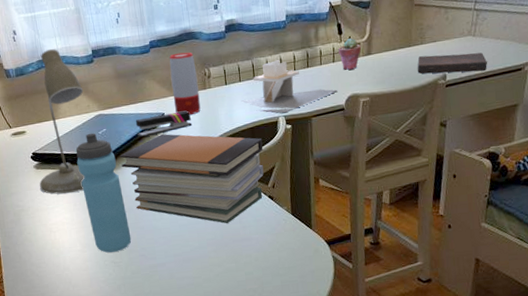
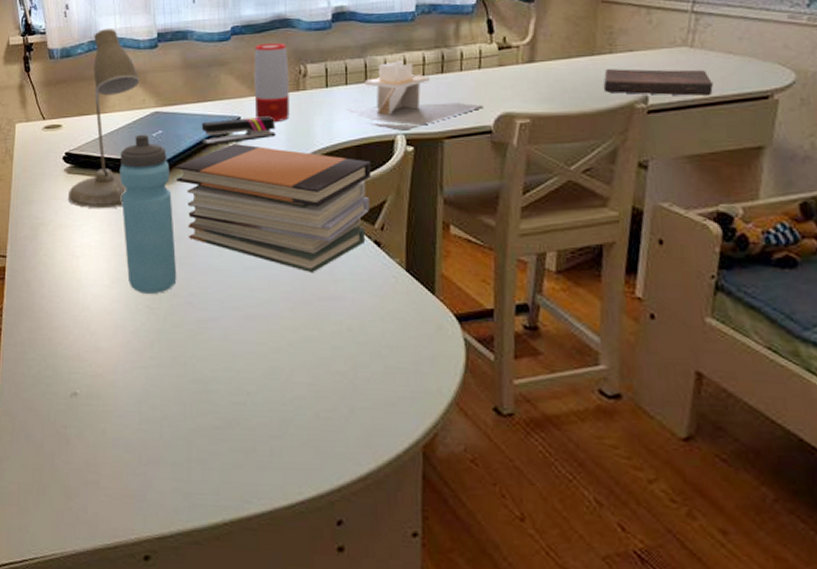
potted succulent: present [338,37,362,70] -> none [487,38,522,80]

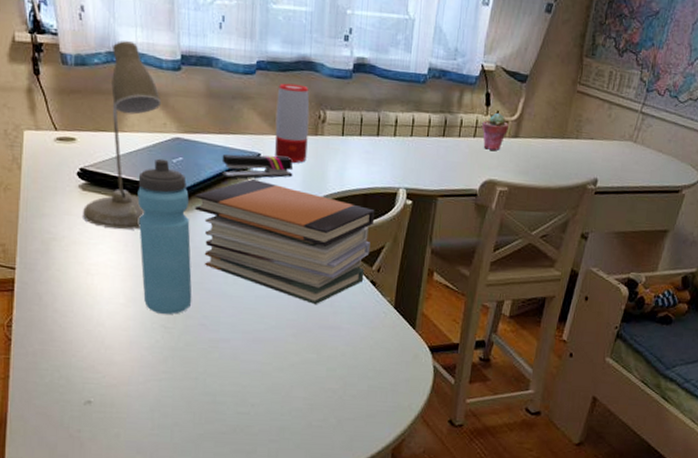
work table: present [345,61,482,131] -> none [357,119,472,186]
potted succulent: none [487,38,522,80] -> present [482,112,510,151]
book: present [603,69,713,96] -> none [566,152,644,185]

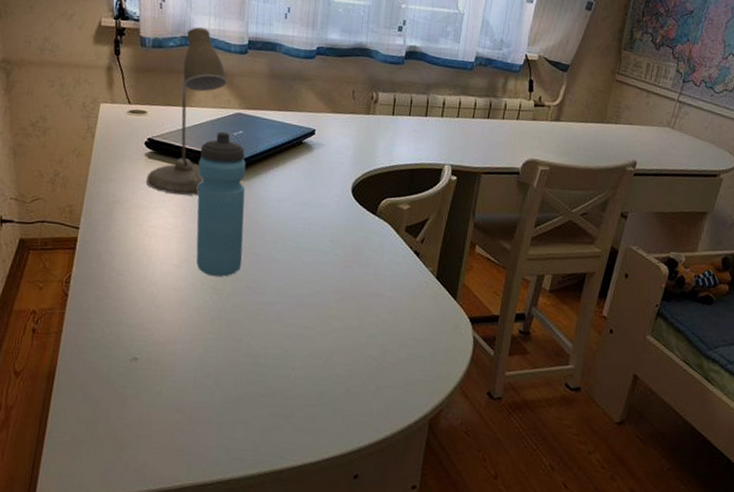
book stack: present [194,178,375,305] -> none [251,152,421,273]
stapler: present [221,154,294,179] -> none [277,129,346,152]
speaker: present [274,83,310,164] -> none [329,67,364,140]
potted succulent: present [482,112,510,151] -> none [525,98,551,133]

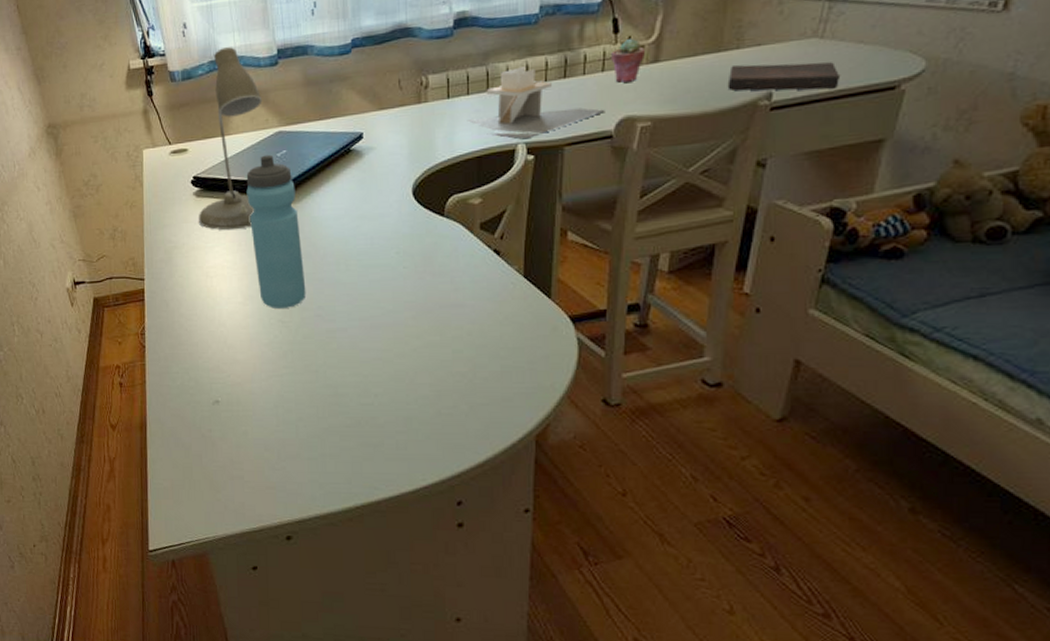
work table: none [406,102,515,163] -> present [466,67,604,140]
potted succulent: none [525,98,551,133] -> present [611,38,646,83]
book: none [606,136,682,168] -> present [727,62,839,91]

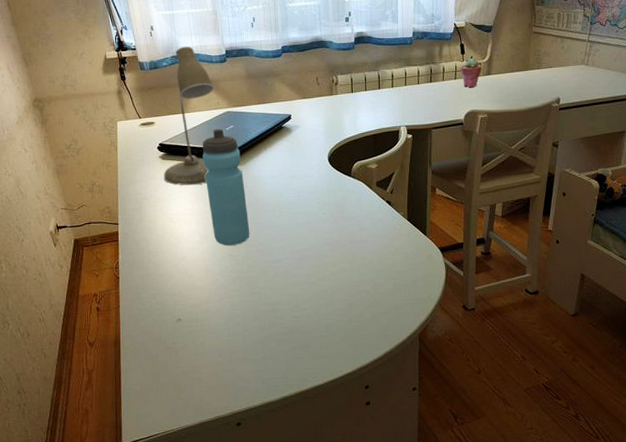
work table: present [466,67,604,140] -> none [365,73,457,124]
book: present [727,62,839,91] -> none [533,80,598,98]

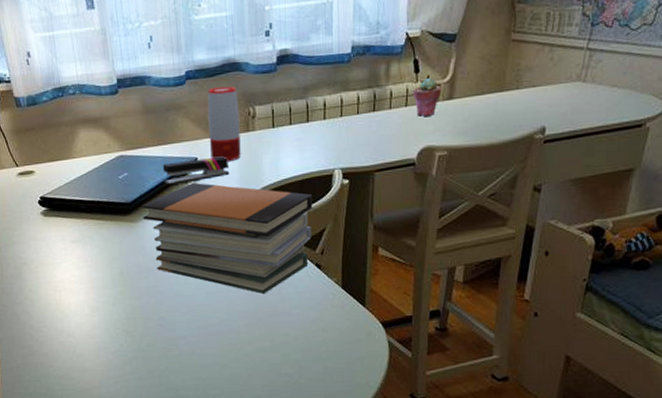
desk lamp: present [164,46,214,186] -> none [46,75,104,248]
water bottle: present [202,128,250,246] -> none [90,177,149,319]
book stack: none [245,134,384,225] -> present [141,182,313,295]
stapler: none [262,114,318,137] -> present [162,156,230,186]
speaker: none [299,59,326,119] -> present [207,86,241,162]

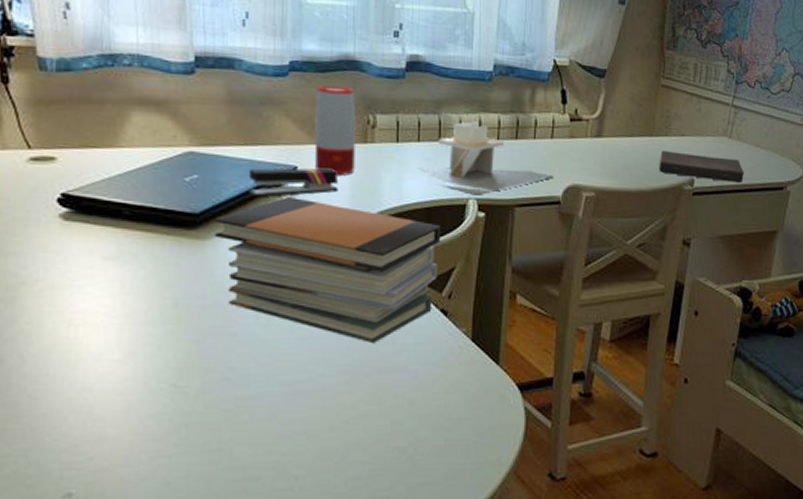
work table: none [290,100,407,166] -> present [416,121,552,196]
potted succulent: present [413,77,442,117] -> none [560,110,591,152]
book: none [509,102,598,126] -> present [659,151,744,182]

